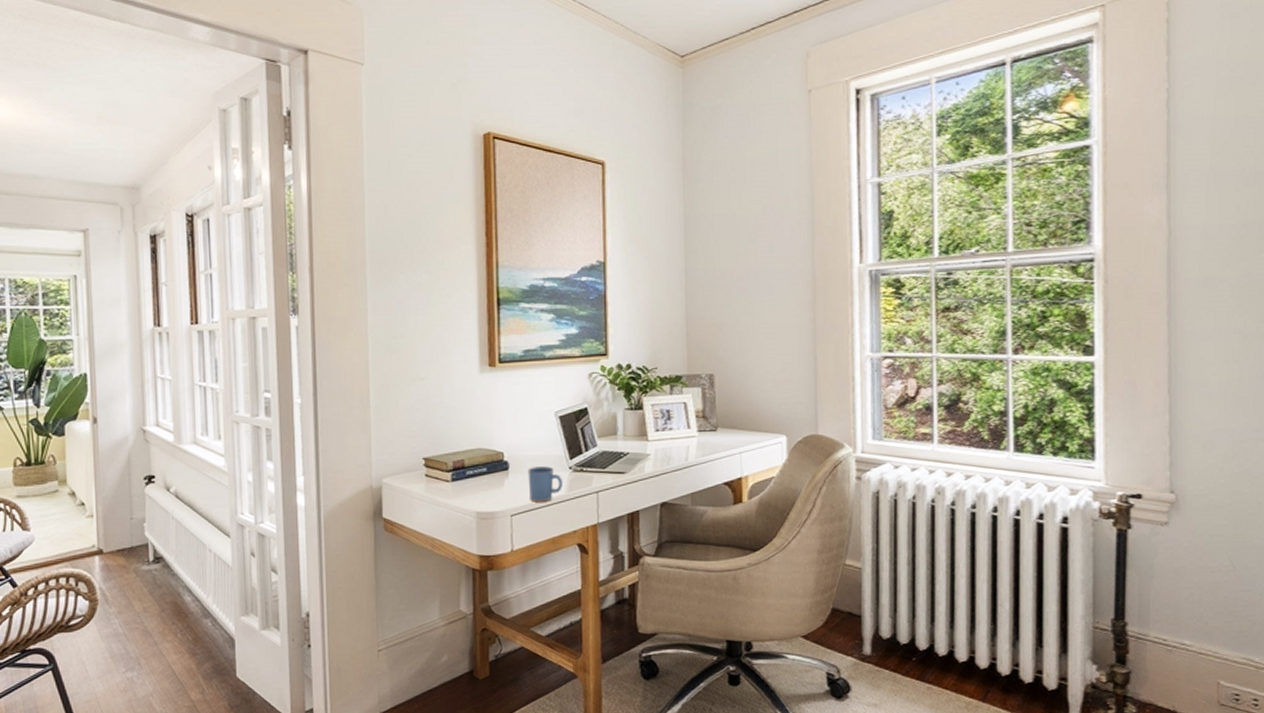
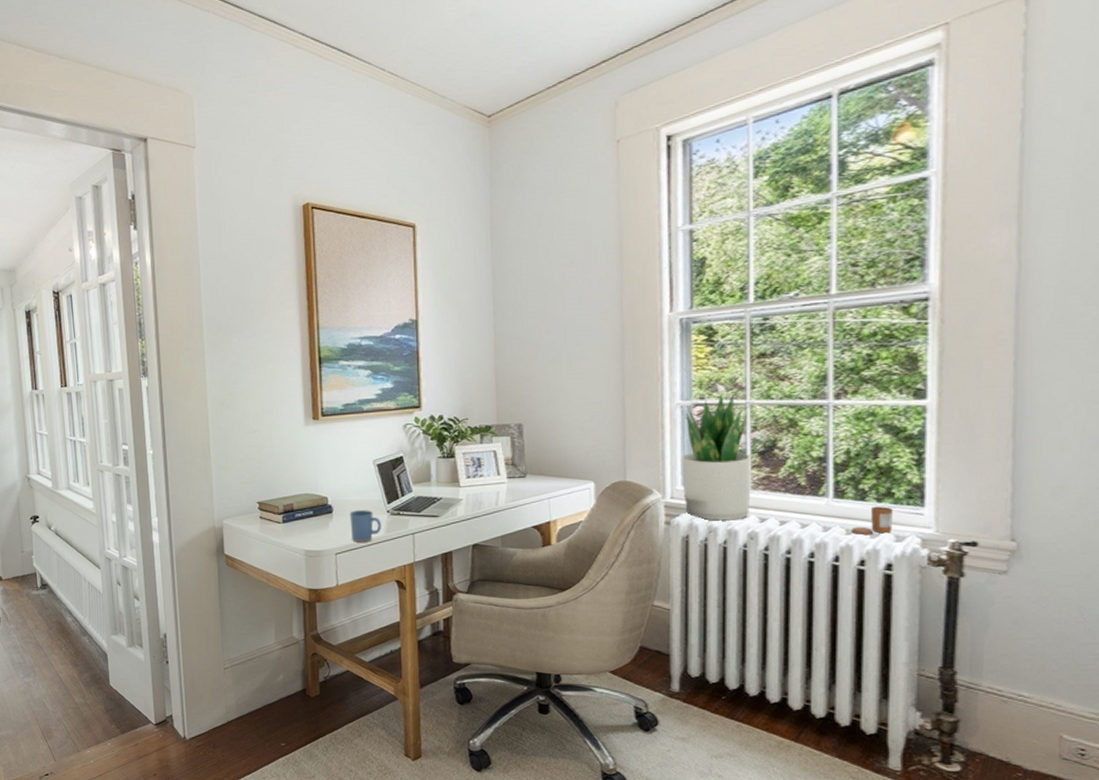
planter: none [872,348,938,476] -> present [682,394,751,521]
candle: none [1030,460,1067,489] -> present [851,506,893,535]

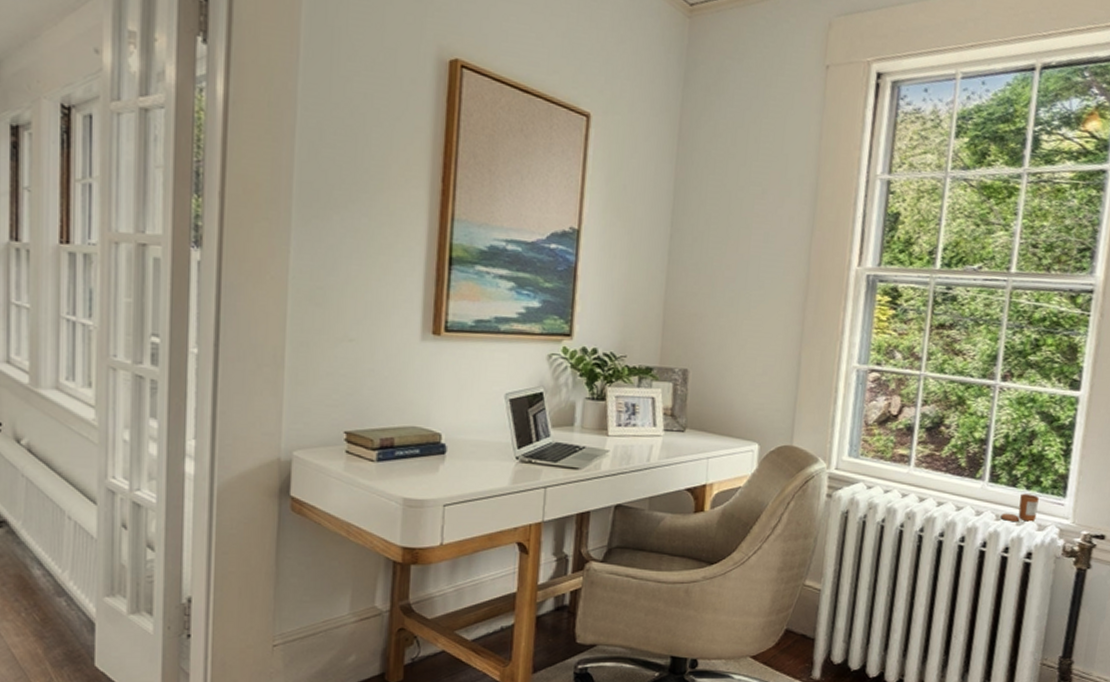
mug: present [349,510,381,542] -> none [467,453,507,493]
planter: present [682,394,751,521] -> none [848,363,921,498]

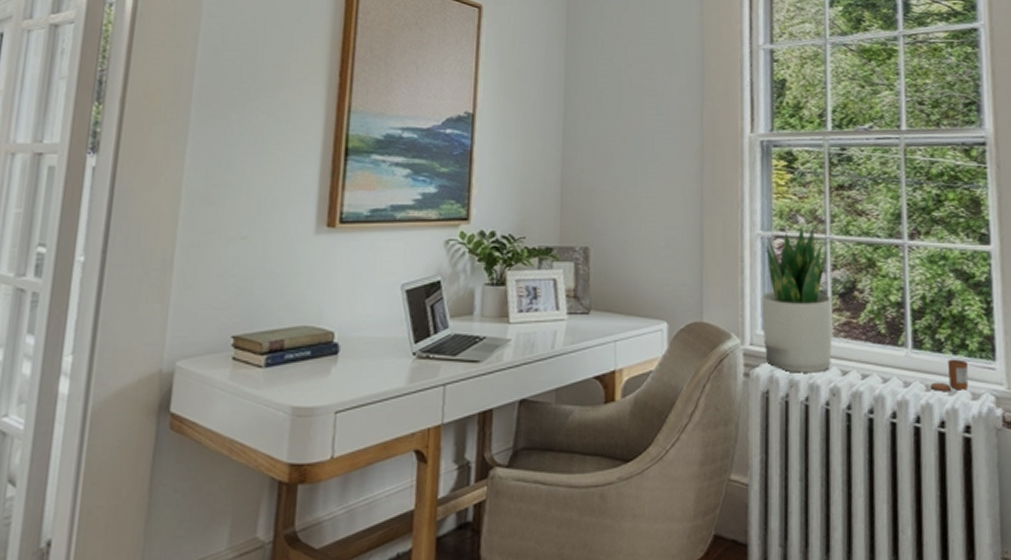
planter: none [848,363,921,498] -> present [762,227,832,373]

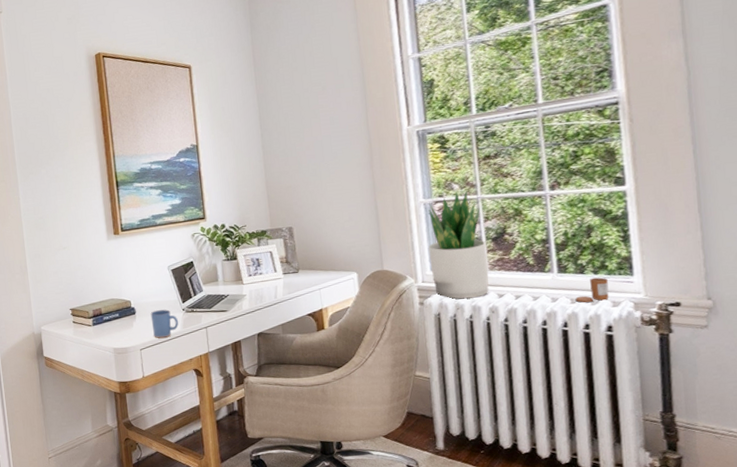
mug: none [360,351,403,396] -> present [150,309,179,338]

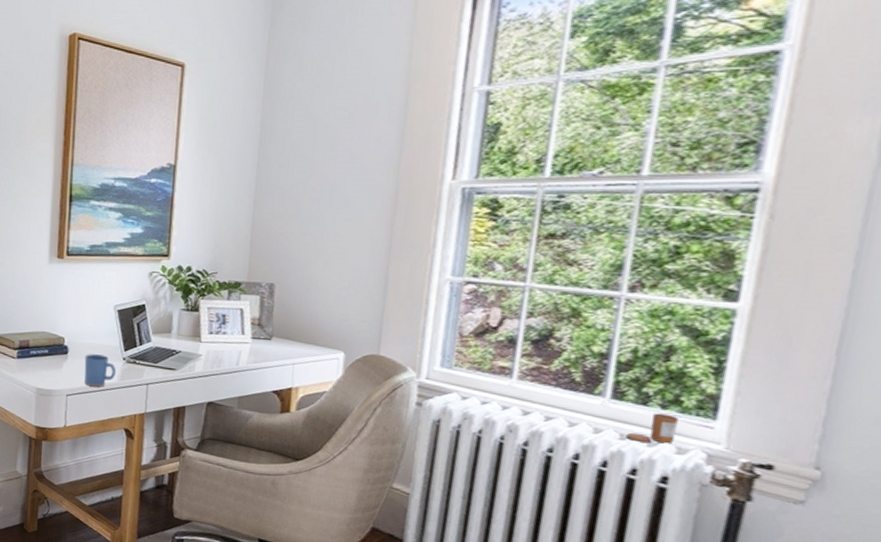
planter: present [428,191,489,299] -> none [440,275,525,410]

